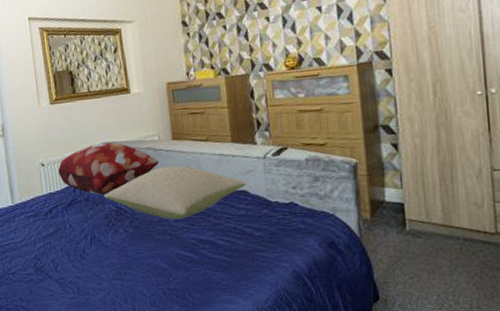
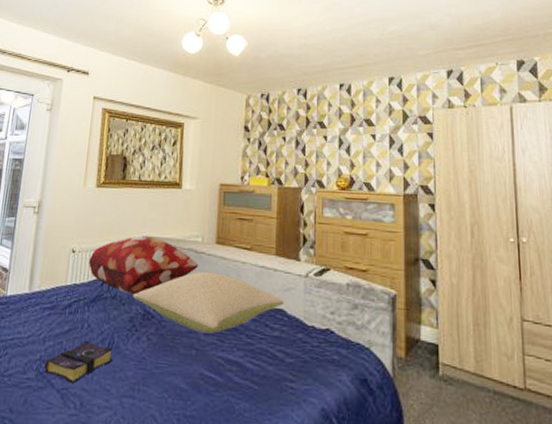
book: none [40,239,96,274] -> present [44,341,112,383]

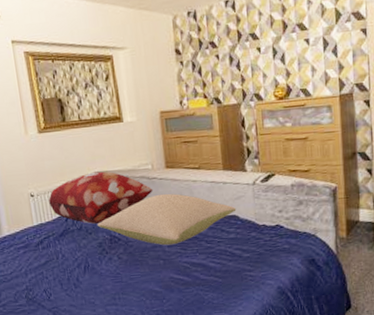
book: present [44,341,112,383] -> none [31,268,90,303]

